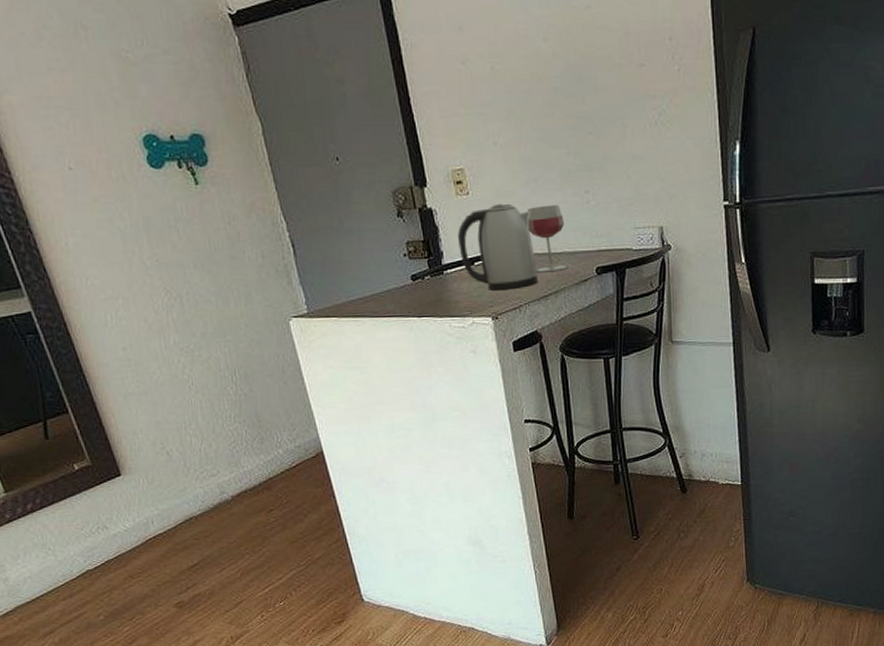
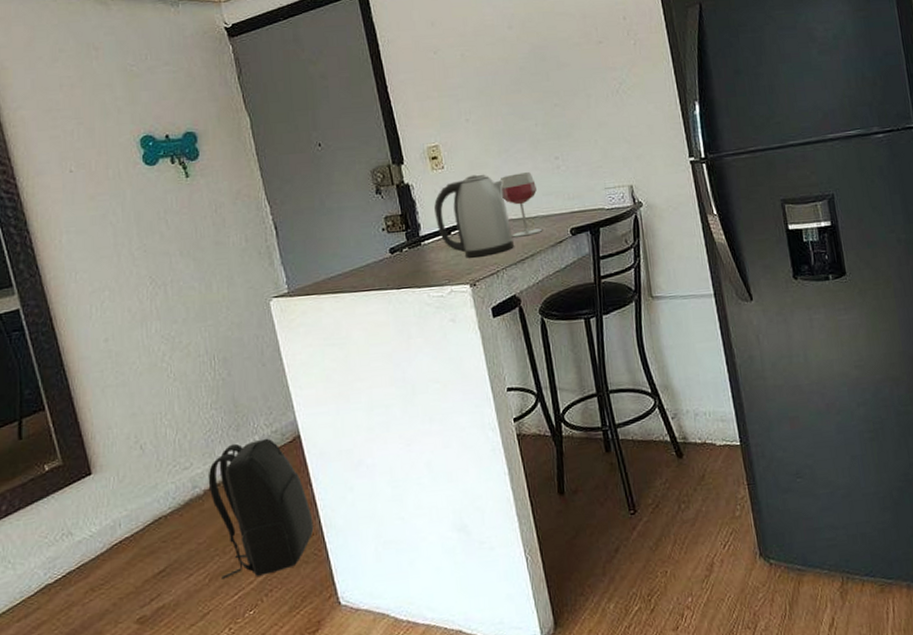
backpack: none [234,452,338,574] -> present [208,438,314,579]

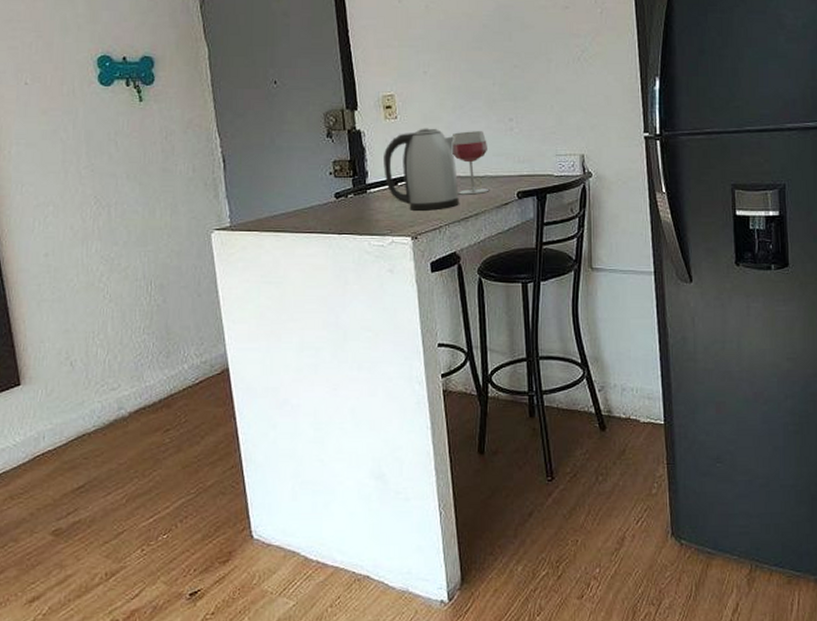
backpack: present [208,438,314,579] -> none [134,368,234,502]

